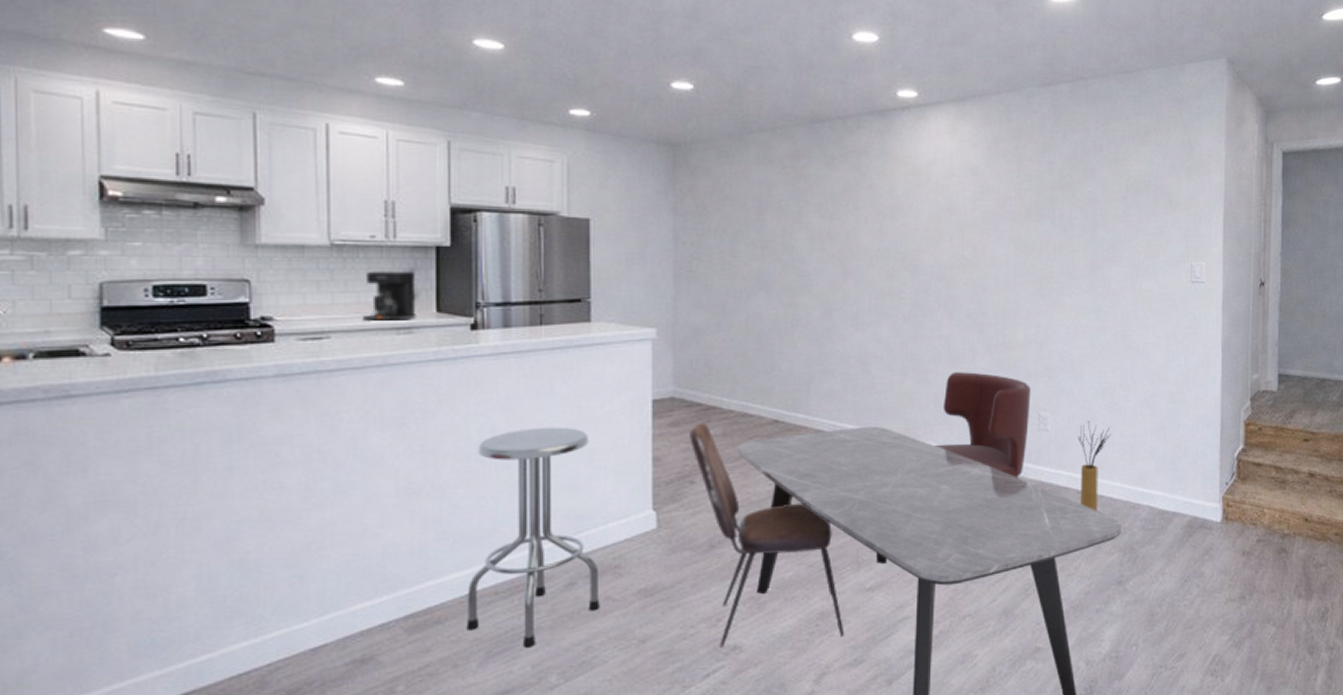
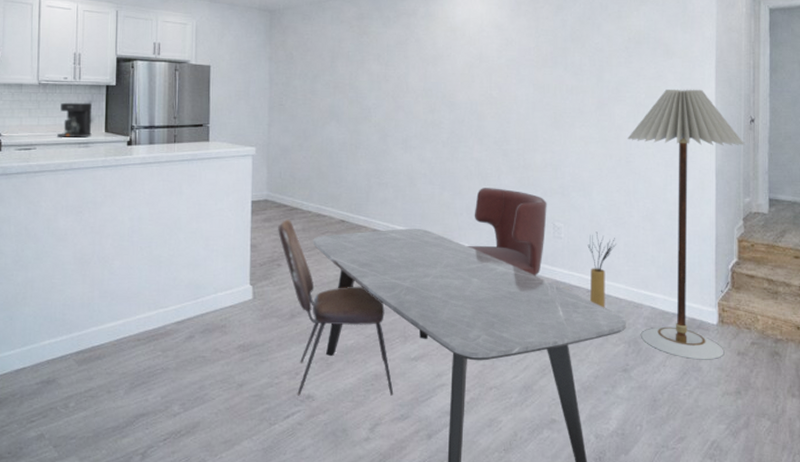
bar stool: present [466,427,600,648] -> none [117,218,210,382]
floor lamp: none [1124,247,1253,565] -> present [627,89,744,360]

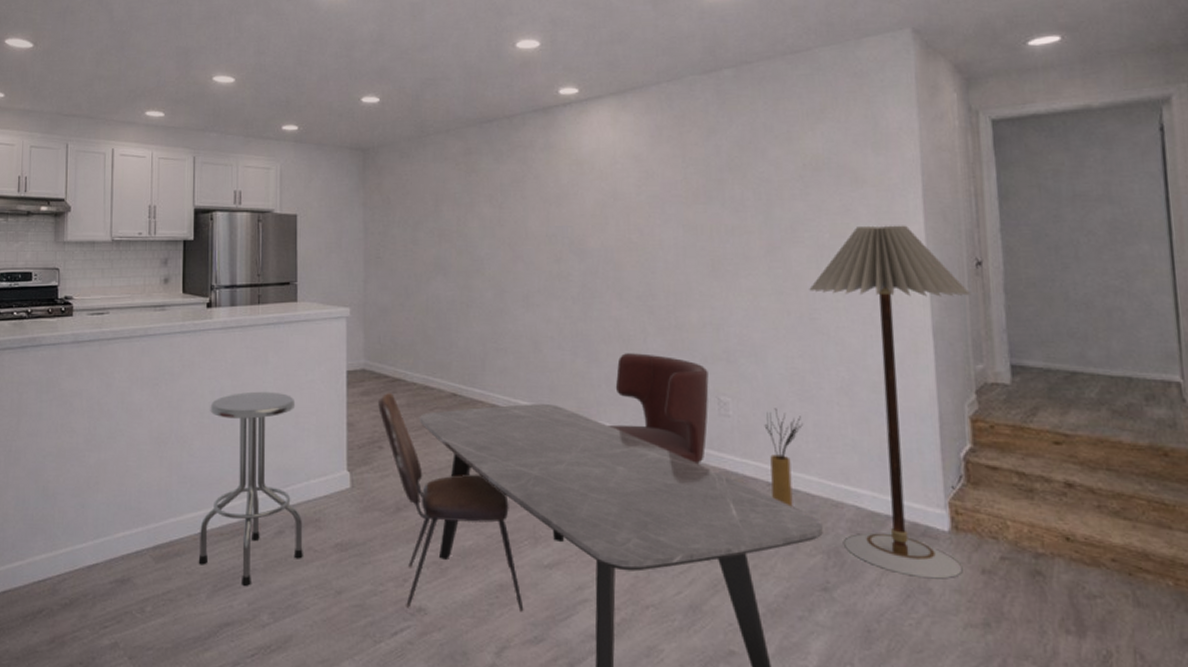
coffee maker: present [56,102,92,138] -> none [130,260,169,300]
bar stool: none [117,218,210,382] -> present [198,391,303,586]

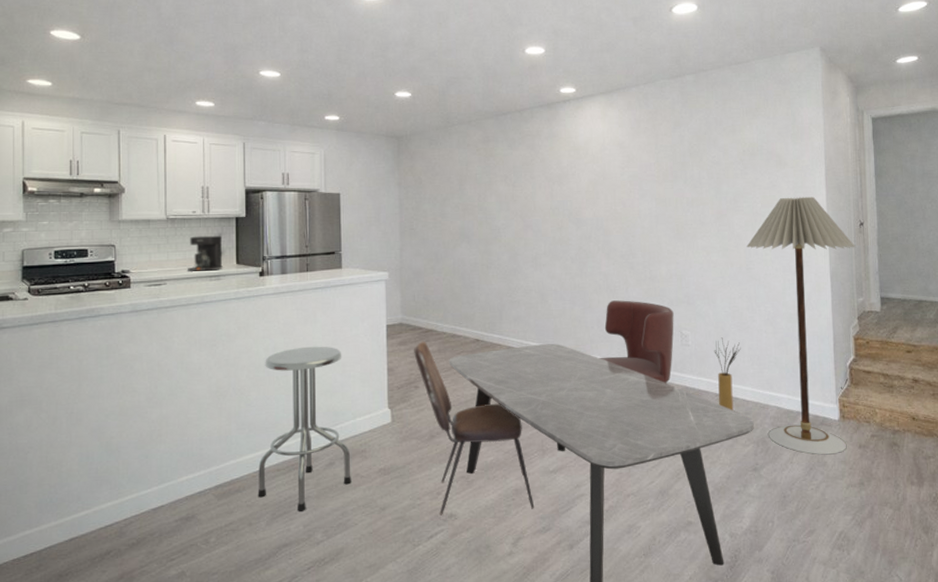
coffee maker: none [130,260,169,300] -> present [187,235,223,271]

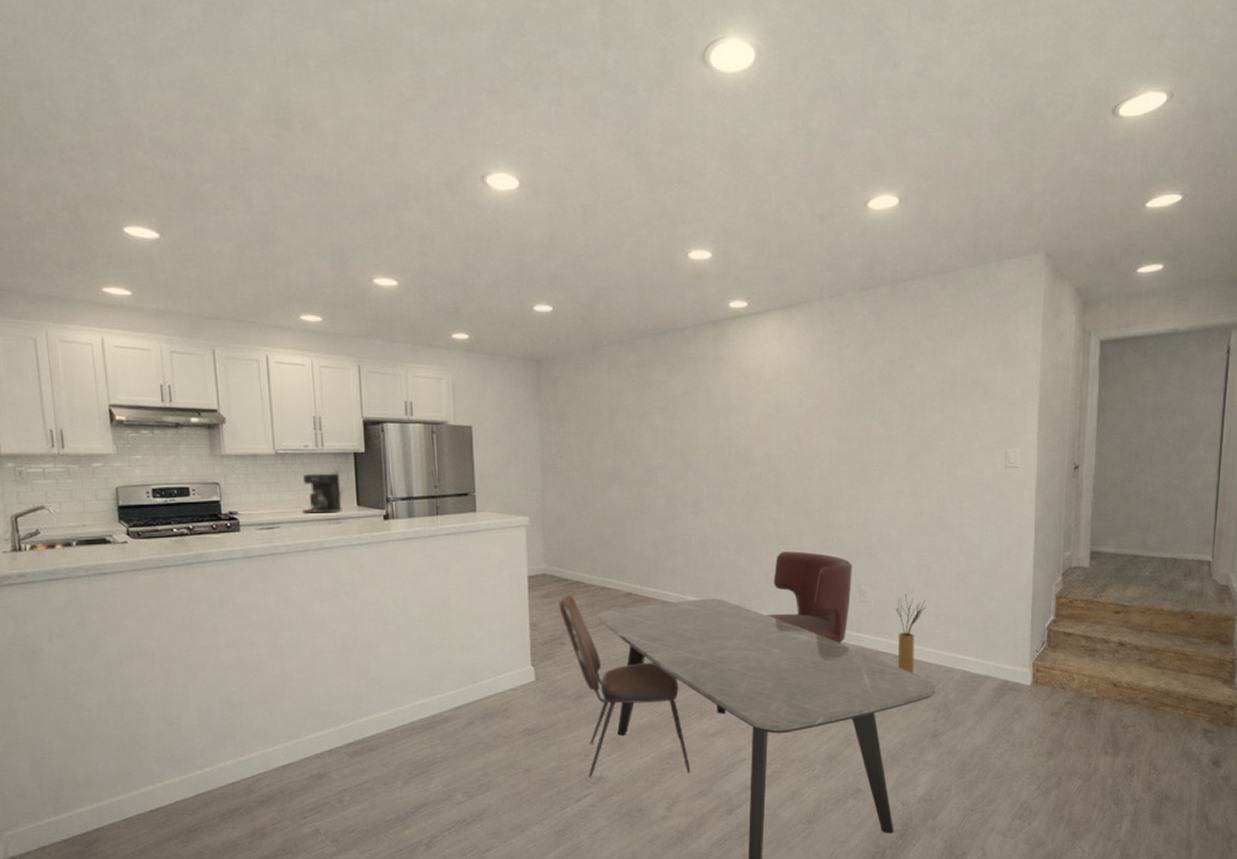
bar stool: present [257,346,351,512] -> none [392,598,493,771]
floor lamp: present [746,196,855,455] -> none [940,434,1067,722]

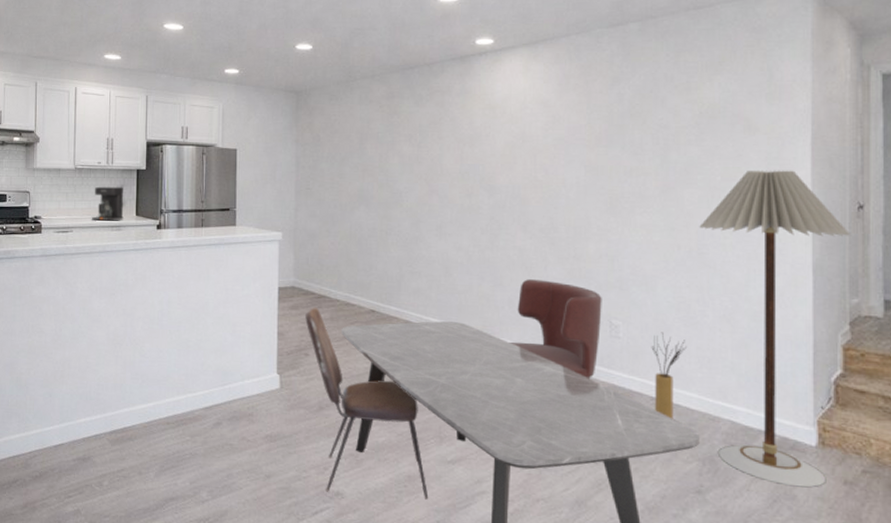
floor lamp: none [940,434,1067,722] -> present [699,170,850,488]

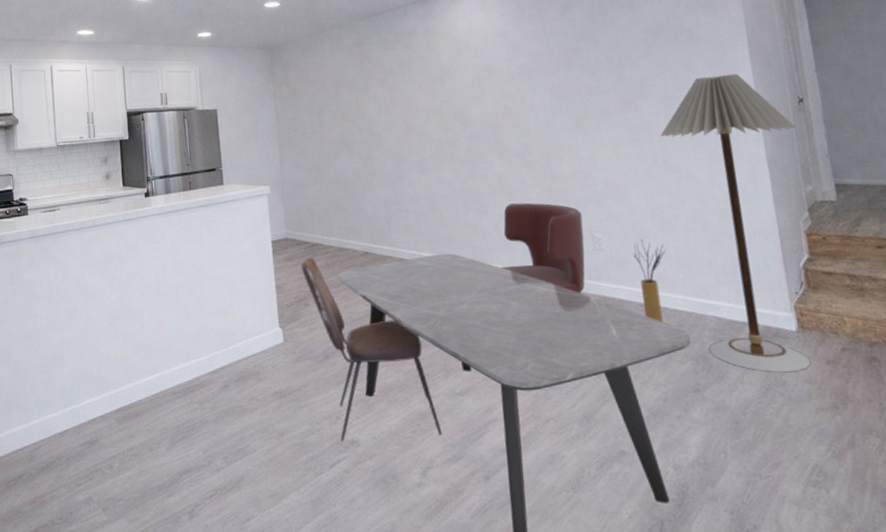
coffee maker: present [91,186,124,221] -> none [77,159,111,196]

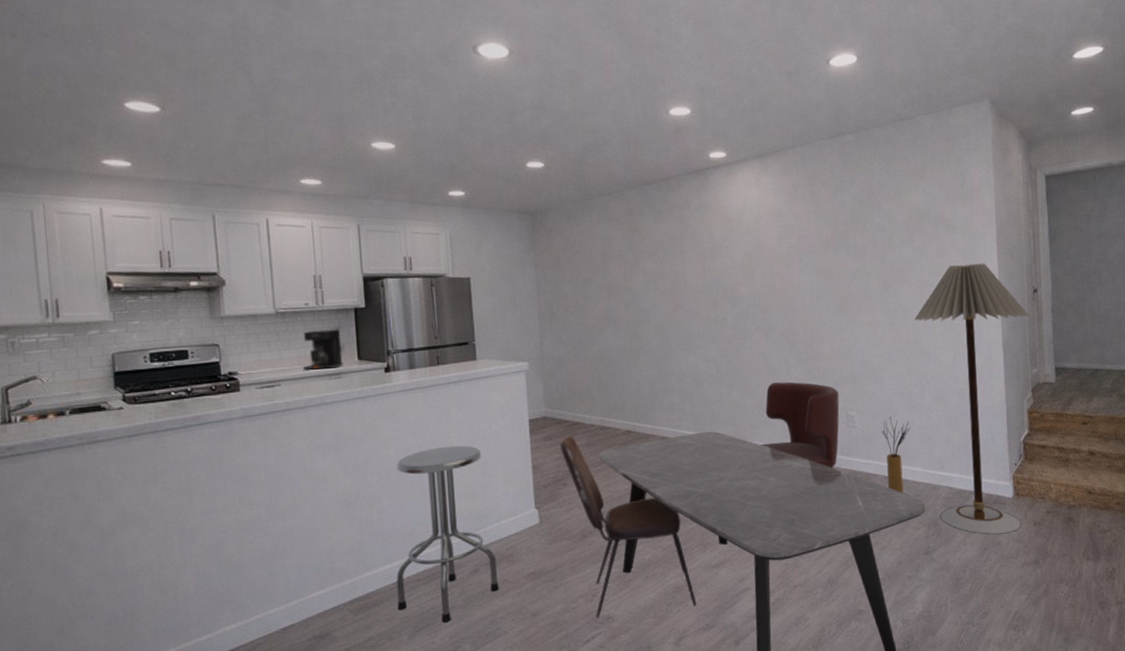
coffee maker: none [77,159,111,196] -> present [302,329,343,370]
bar stool: none [155,265,248,436] -> present [396,445,499,623]

